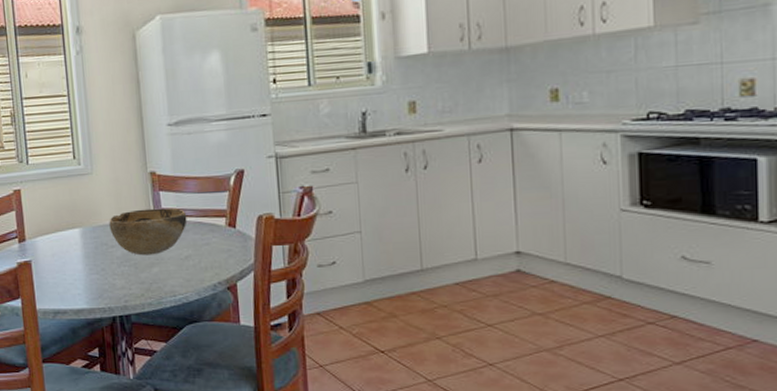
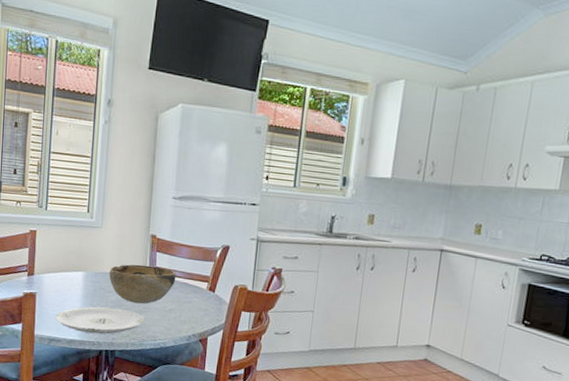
plate: none [57,264,159,299] -> present [55,306,145,334]

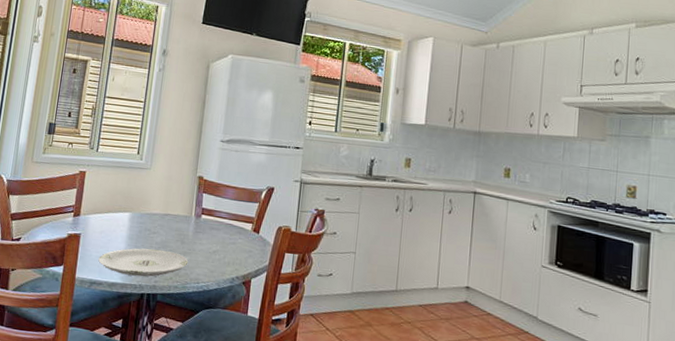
decorative bowl: present [109,264,176,304] -> none [155,205,222,246]

